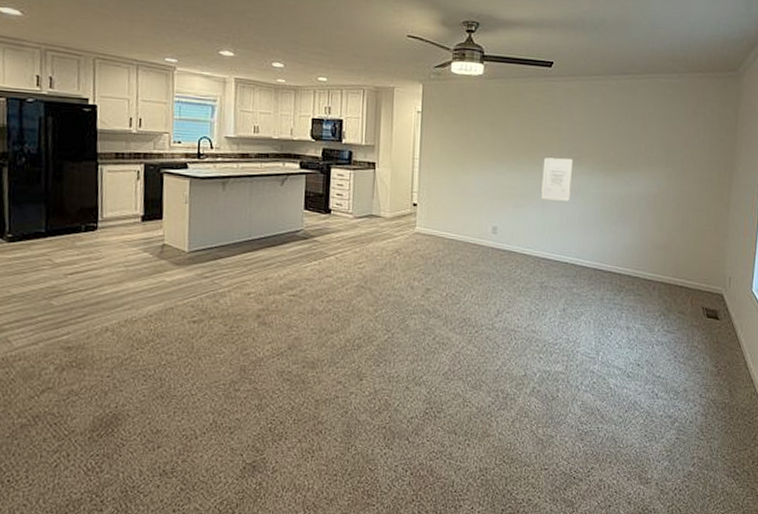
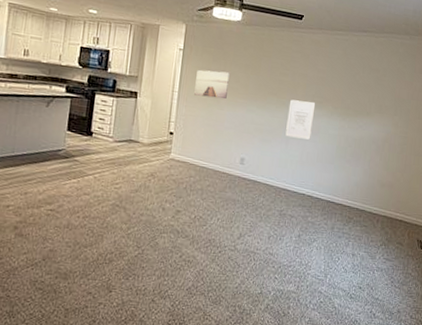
wall art: none [437,132,474,163] -> present [194,69,230,99]

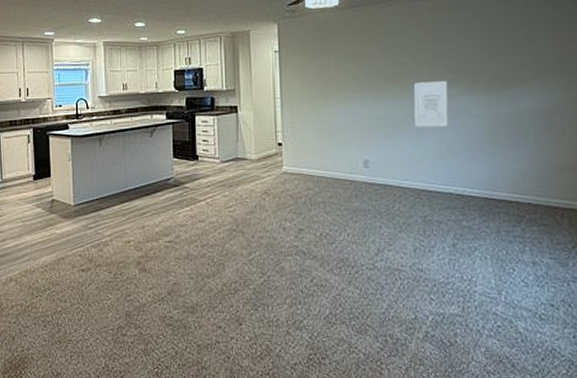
wall art: present [194,69,230,99] -> none [298,66,336,98]

